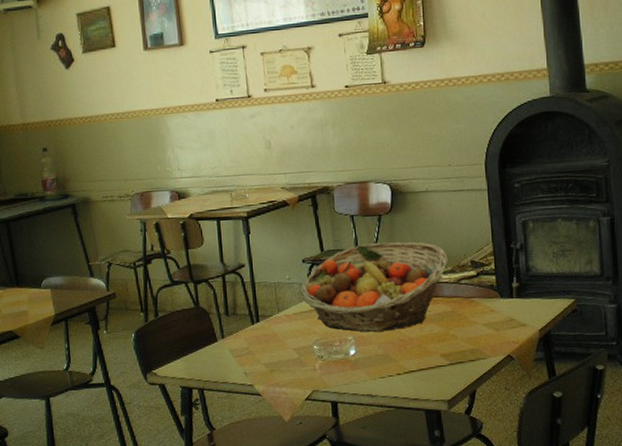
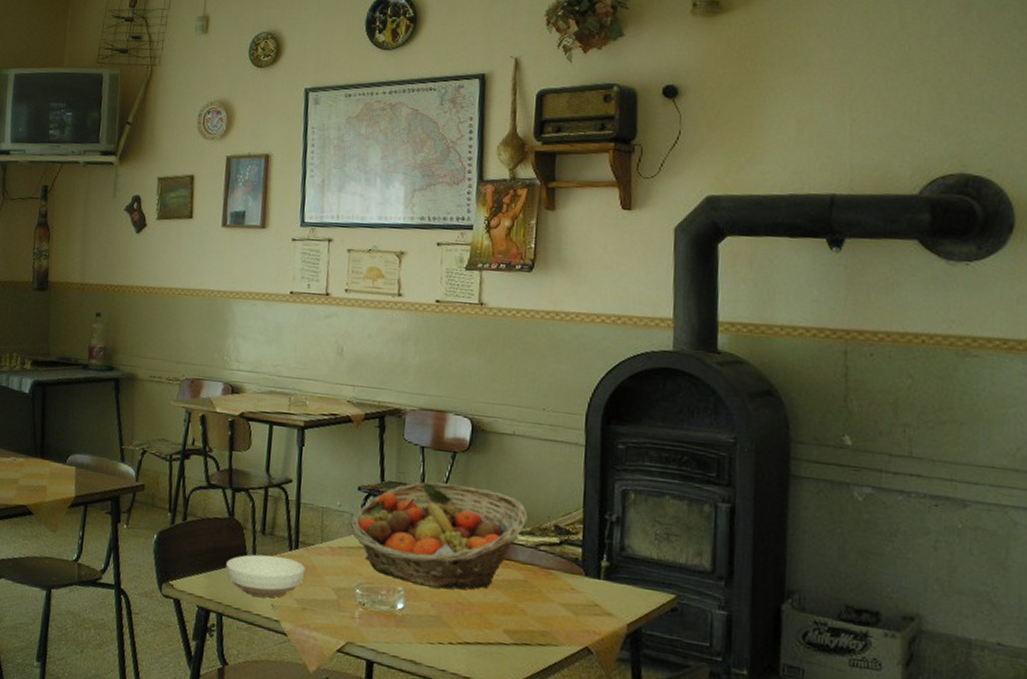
bowl: none [199,331,268,368] -> present [226,554,305,598]

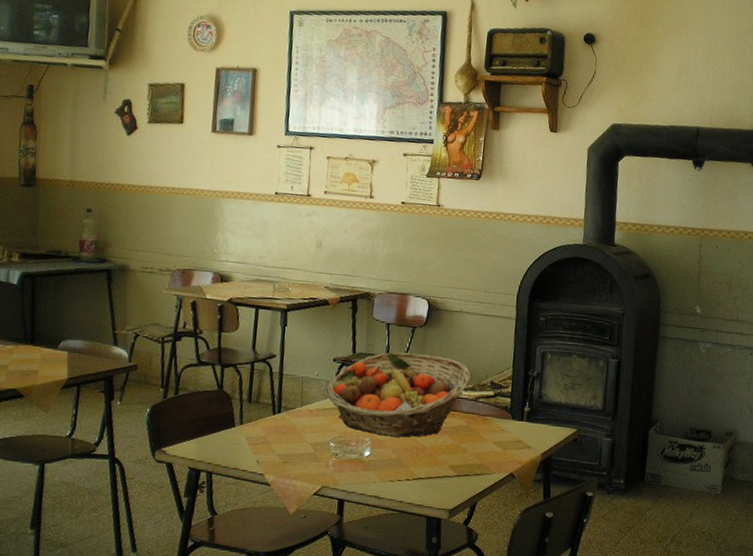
bowl: present [226,554,305,598] -> none [215,420,287,456]

